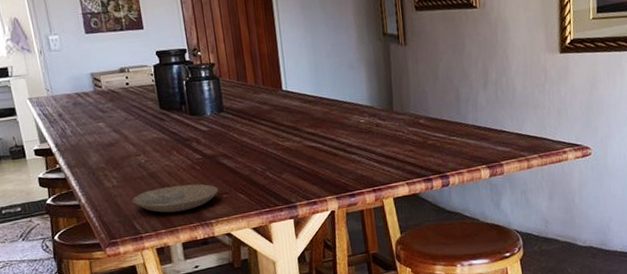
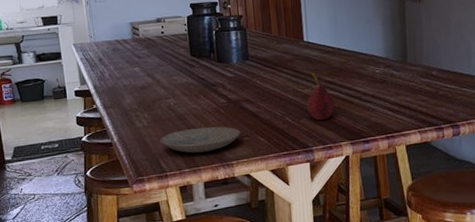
fruit: none [287,123,318,175] -> present [306,72,335,121]

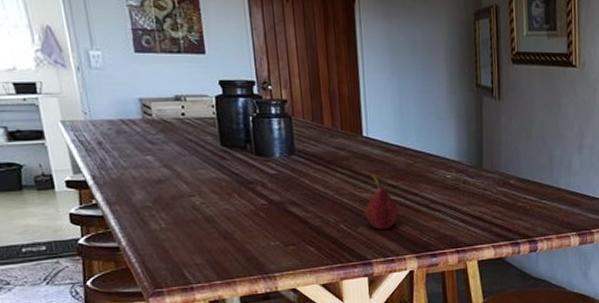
plate: present [160,126,241,153] -> none [183,231,285,263]

